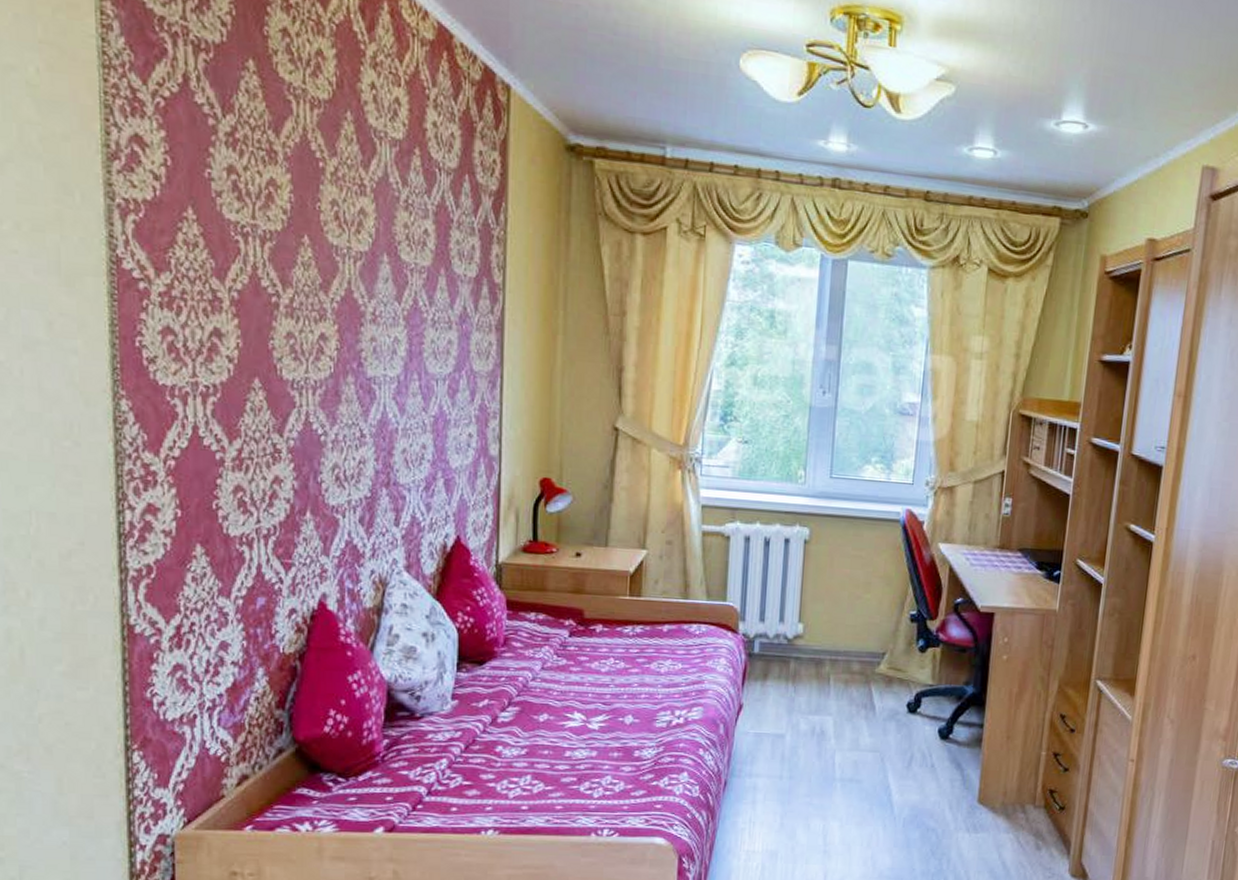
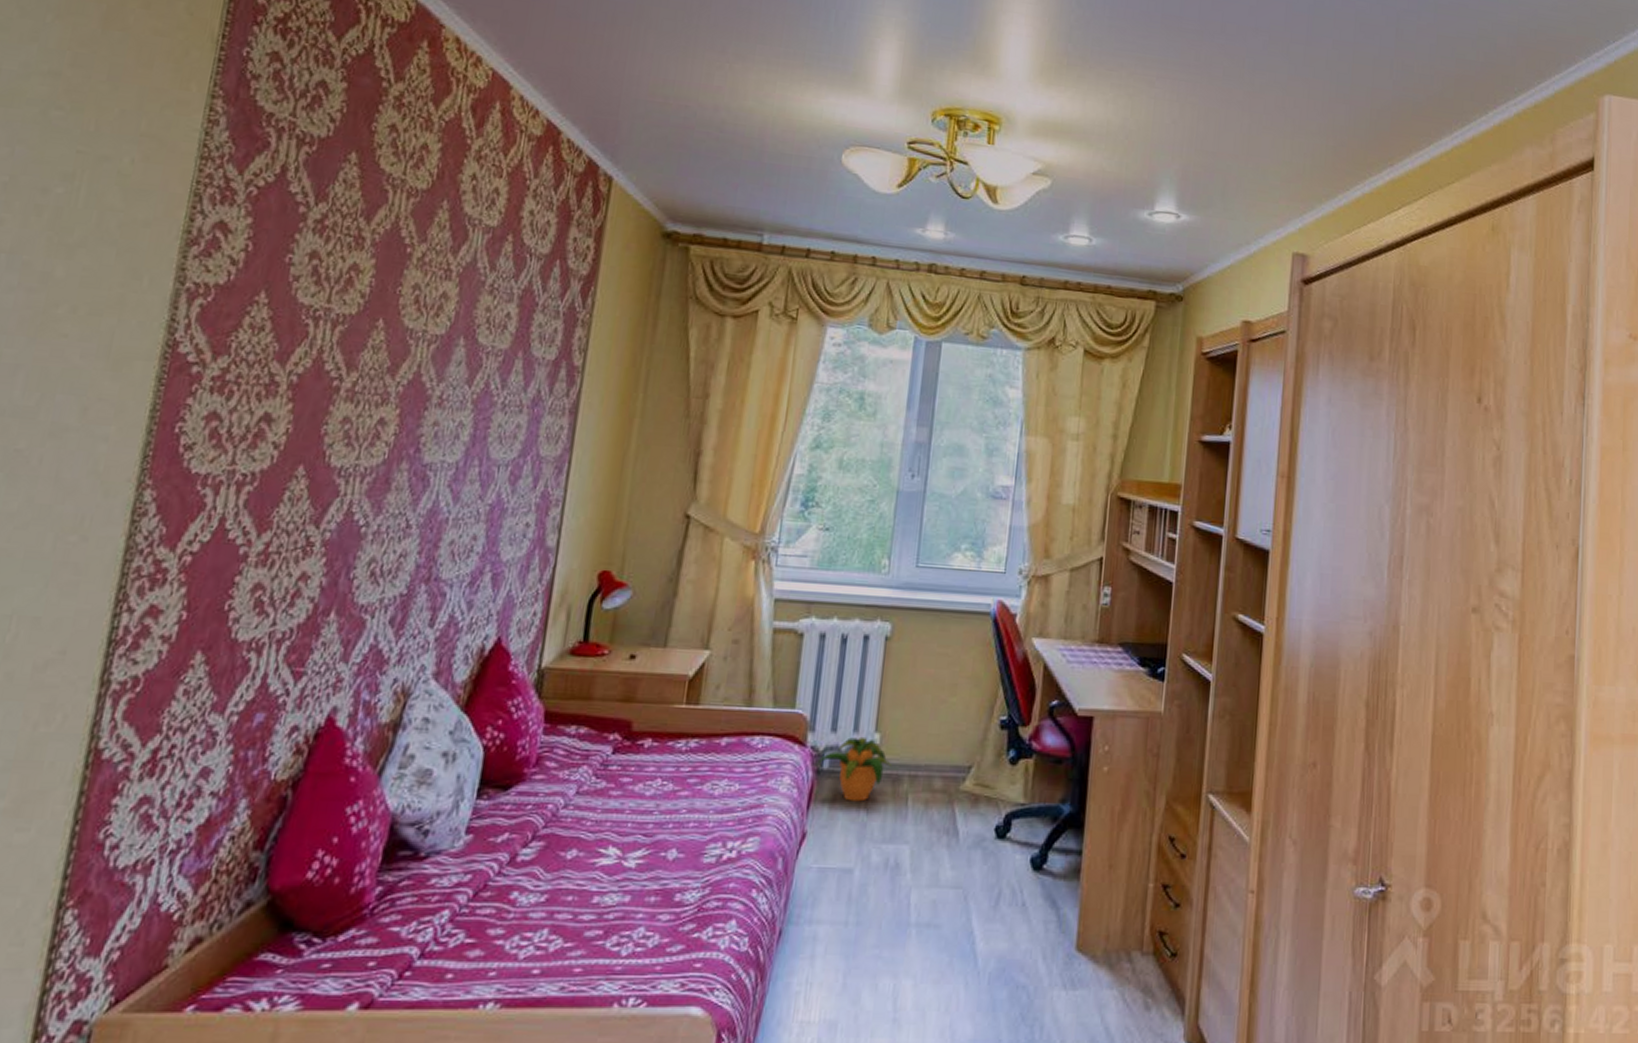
potted plant: none [748,626,815,681] -> present [817,736,893,802]

